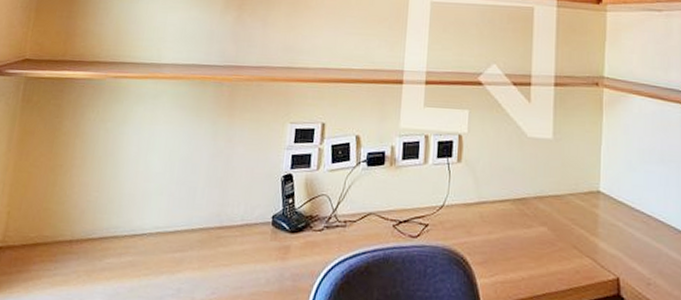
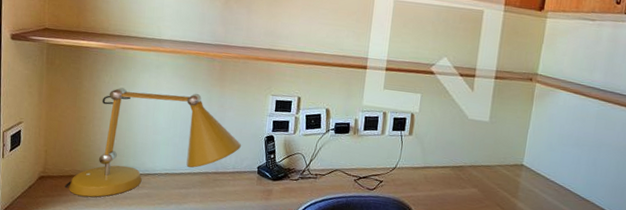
table lamp: none [27,125,253,272] -> present [65,87,242,198]

